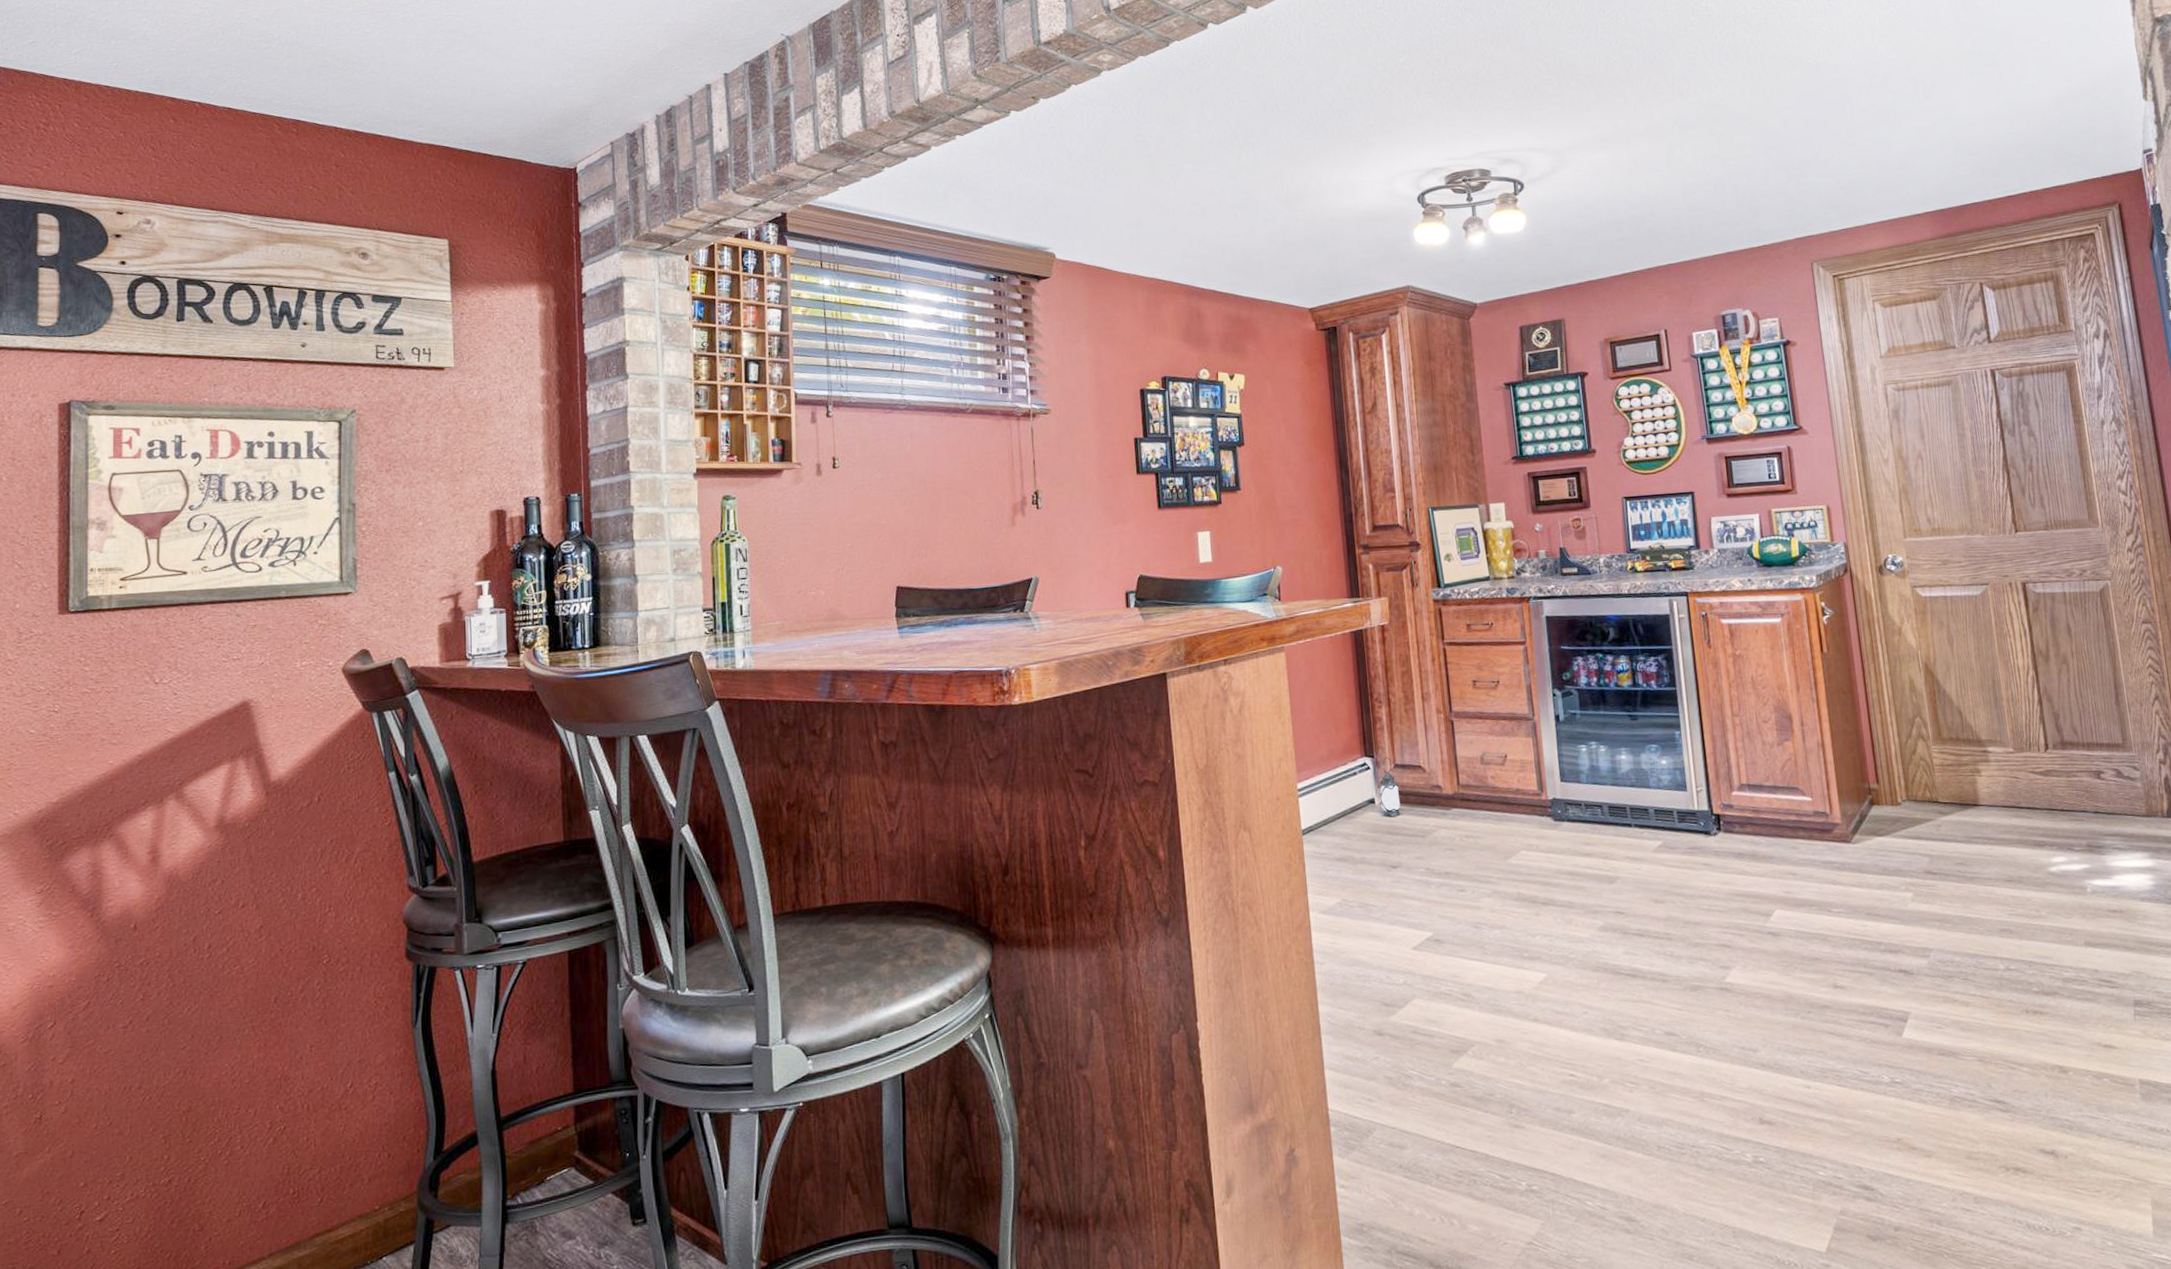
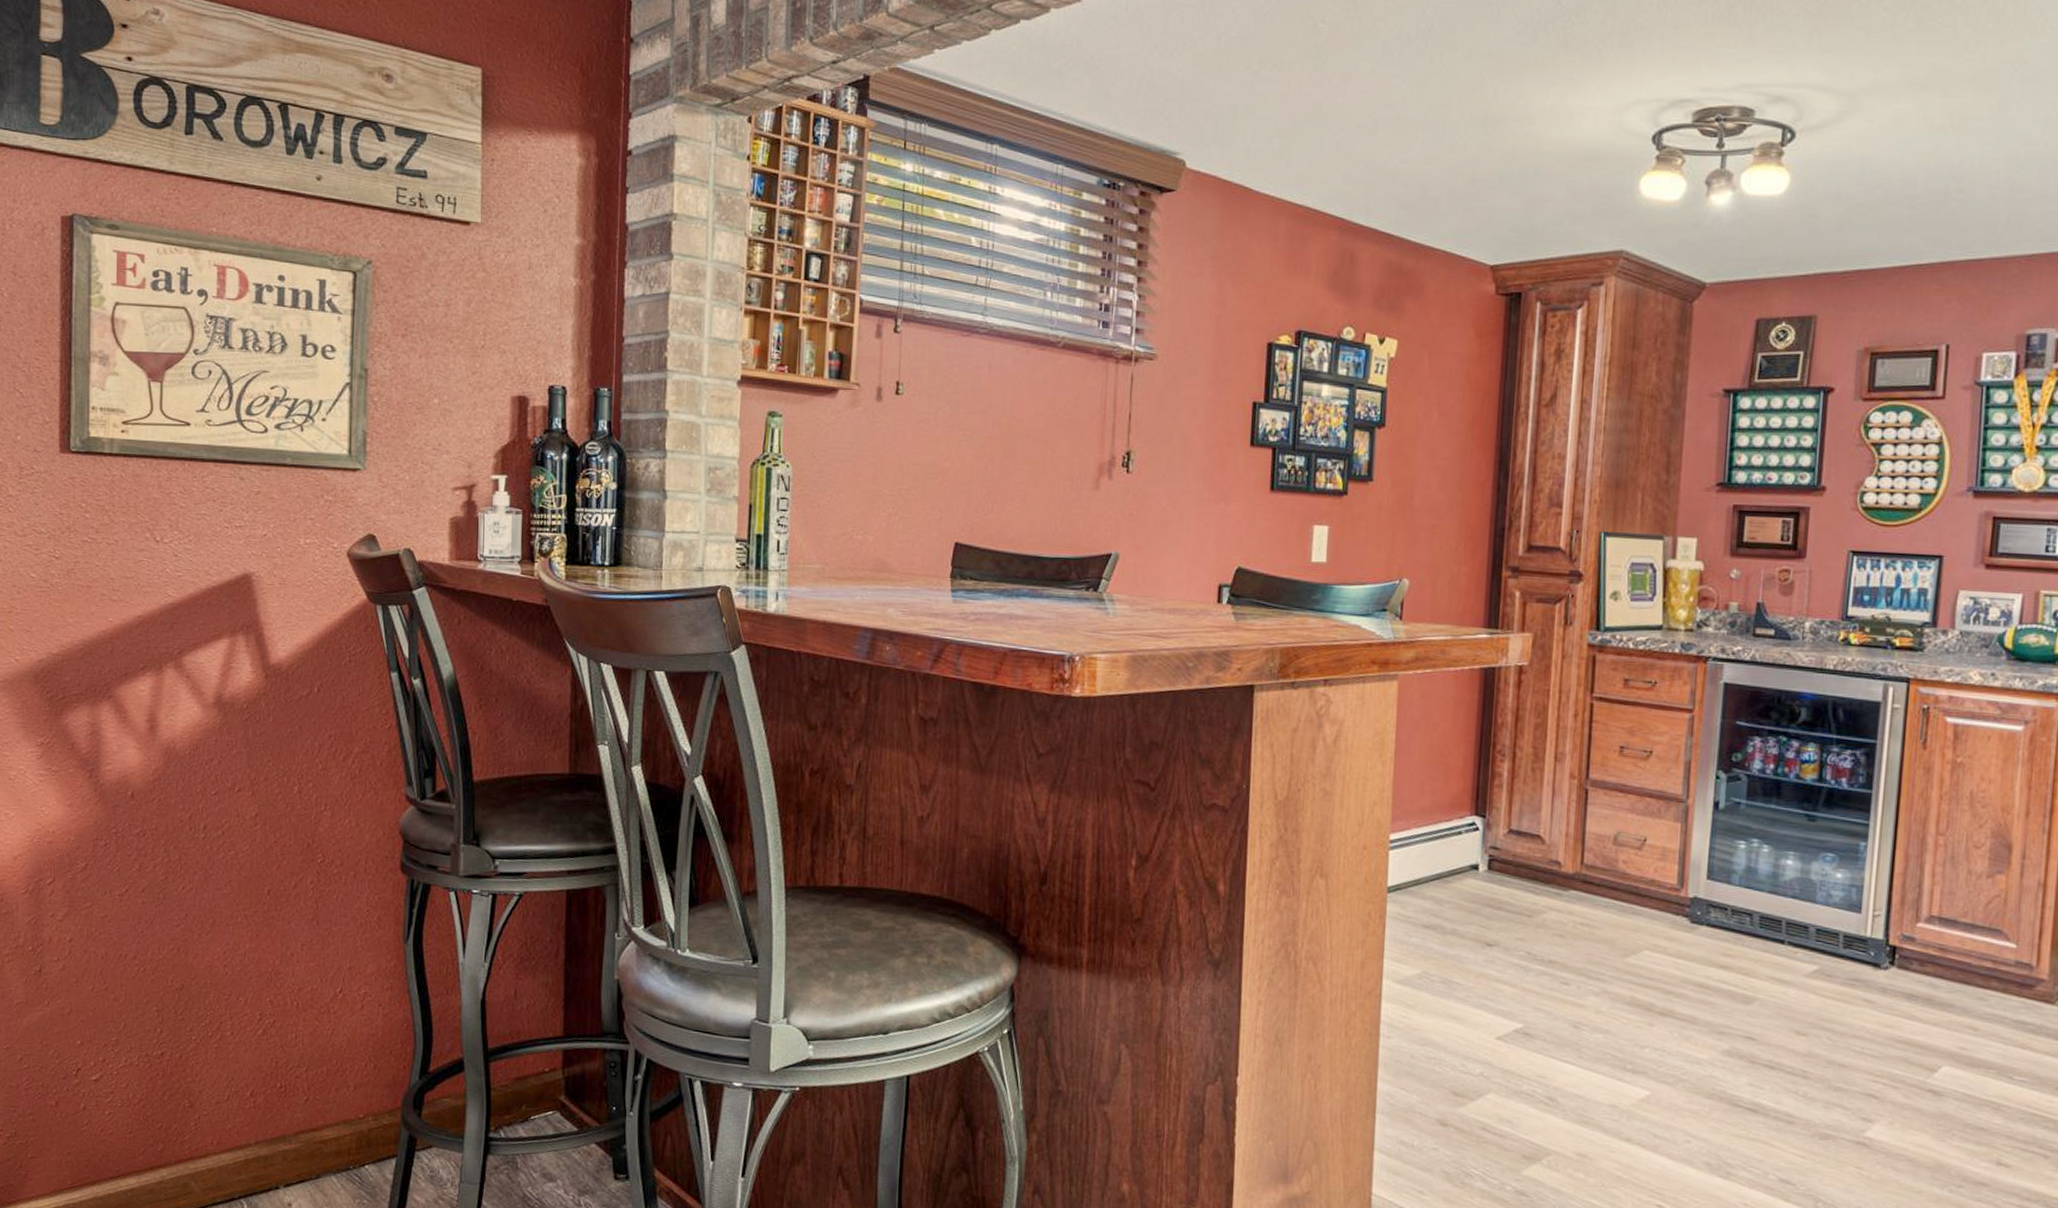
lantern: present [1380,757,1401,817] -> none [1485,820,1511,889]

